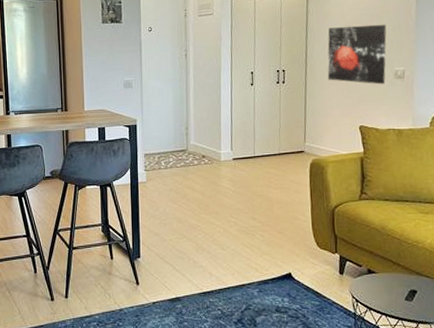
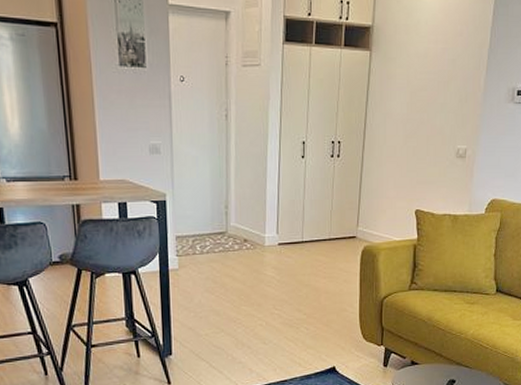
wall art: present [327,24,387,85] -> none [386,92,453,164]

